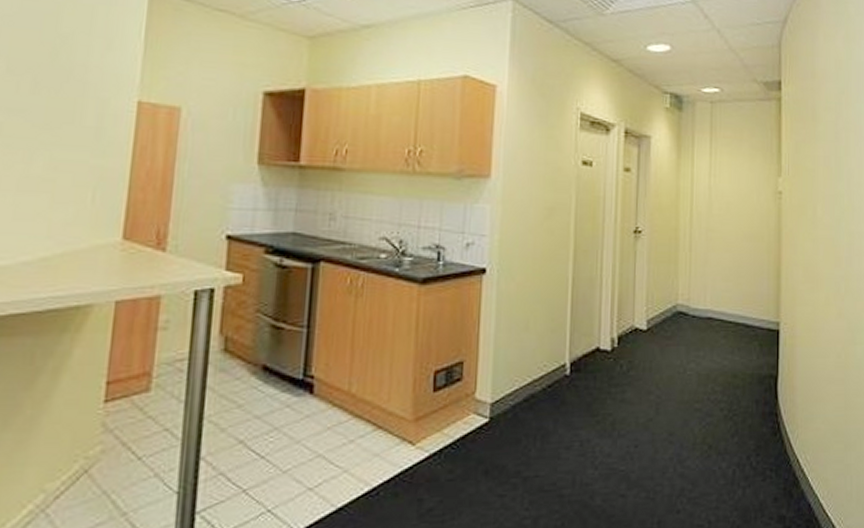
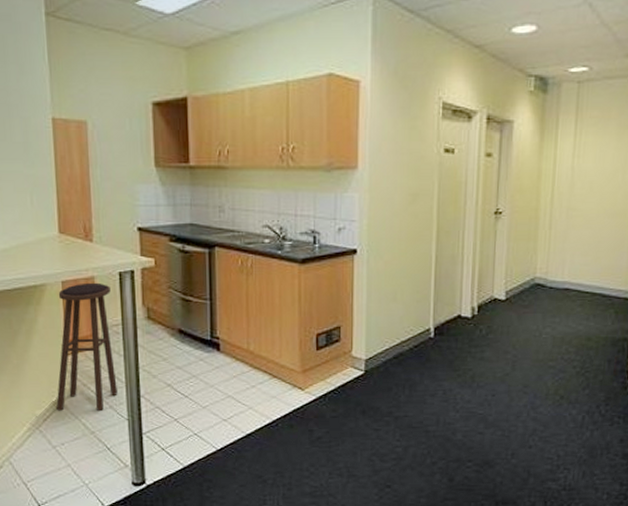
stool: none [77,303,180,483] -> present [56,282,118,412]

